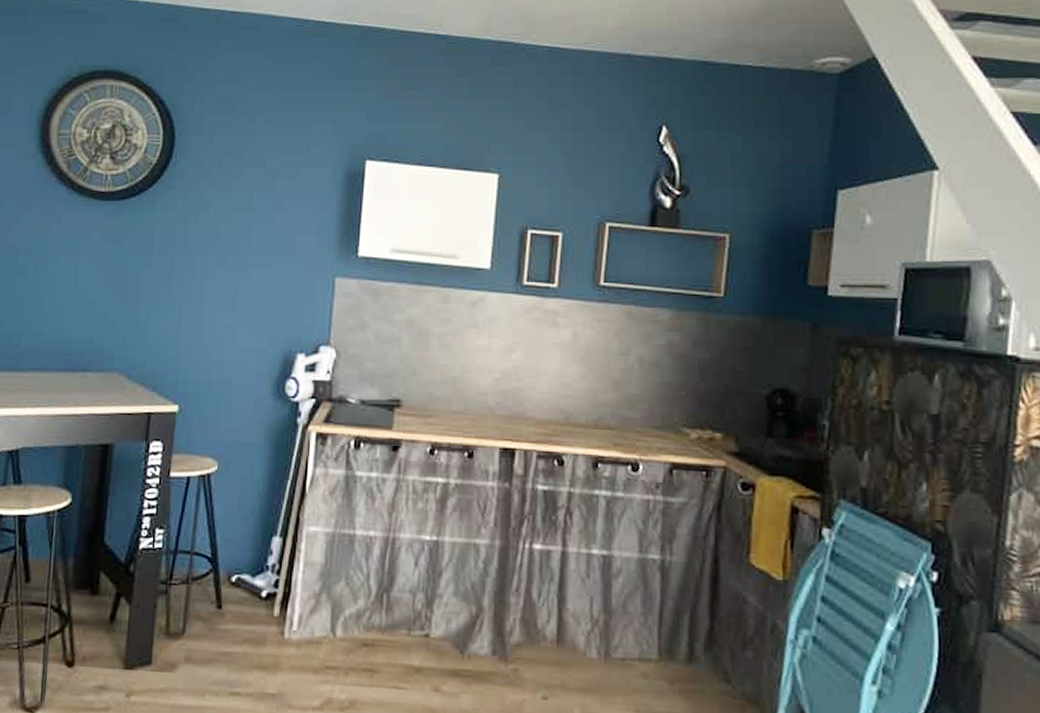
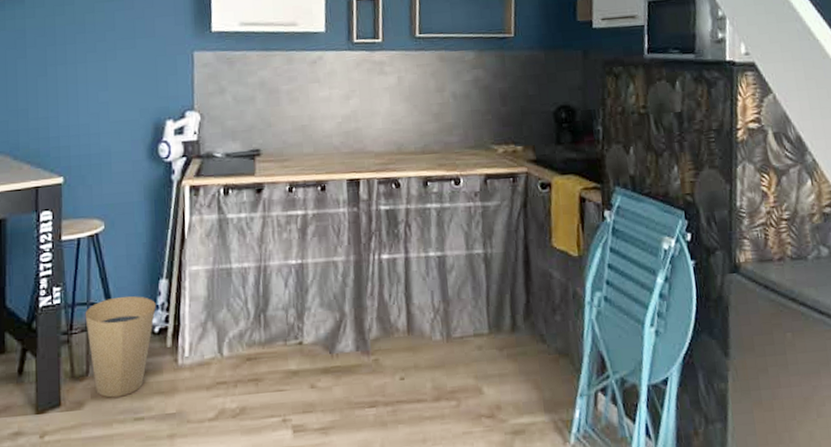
trash can: none [187,549,266,665] -> present [85,295,156,398]

